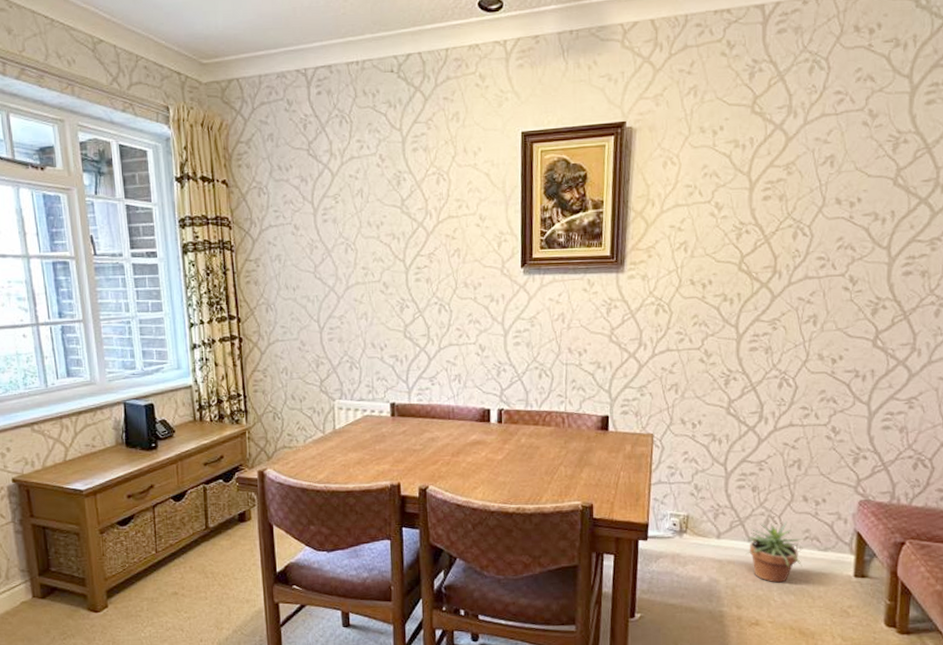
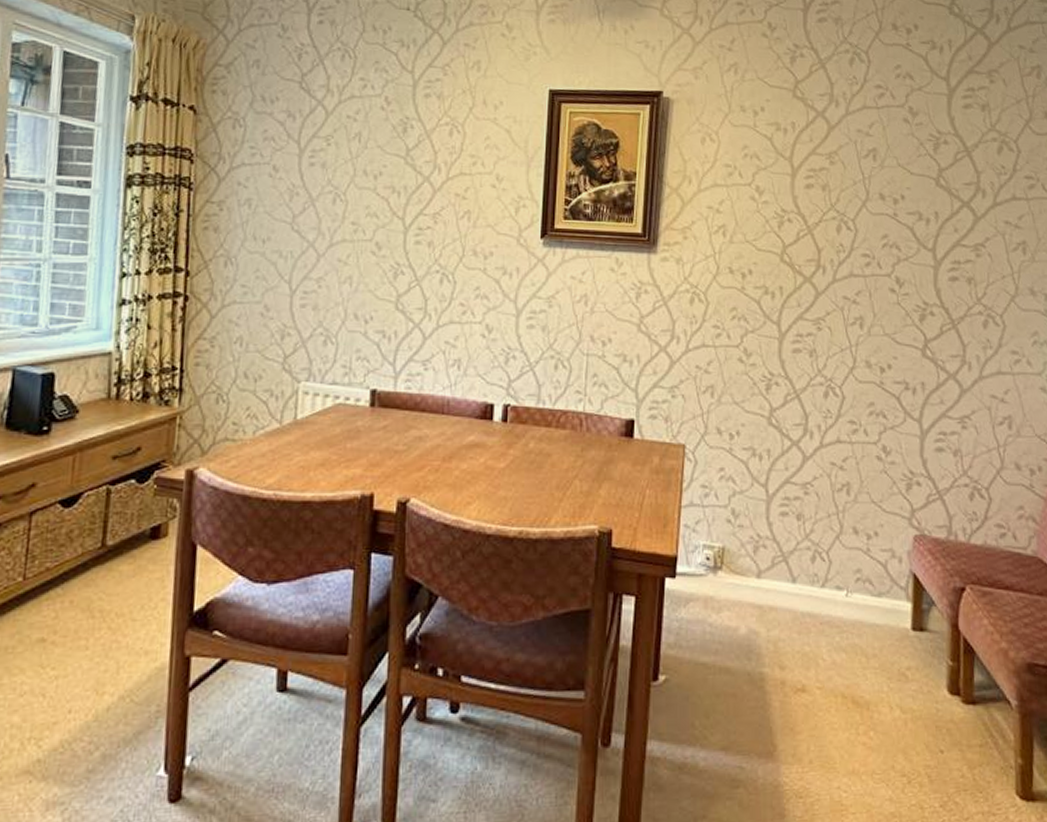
potted plant: present [745,521,804,583] -> none [789,558,855,637]

